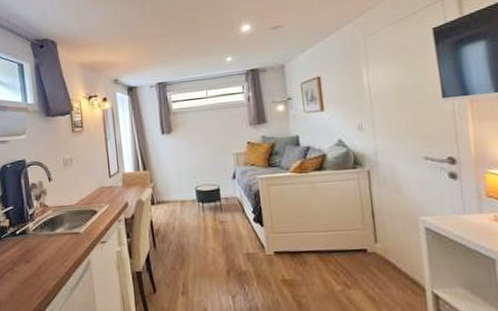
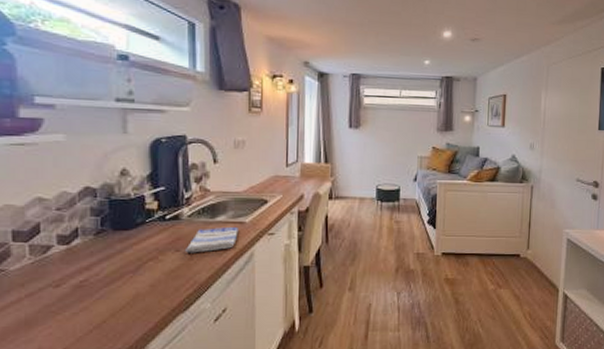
dish towel: none [33,238,75,264] -> present [184,227,238,253]

